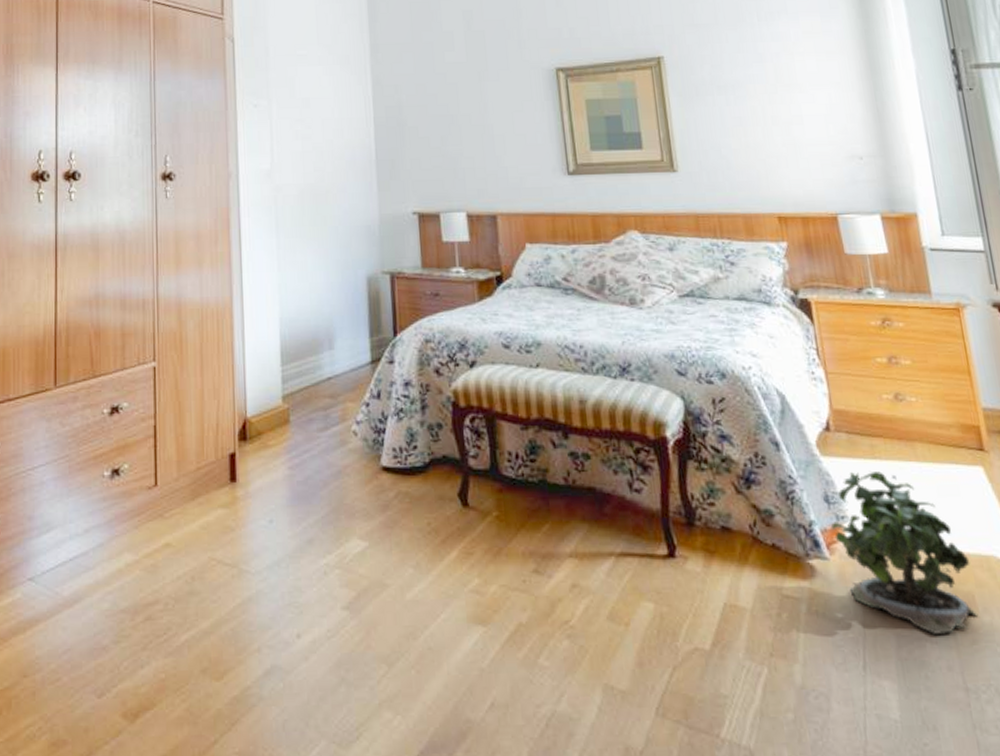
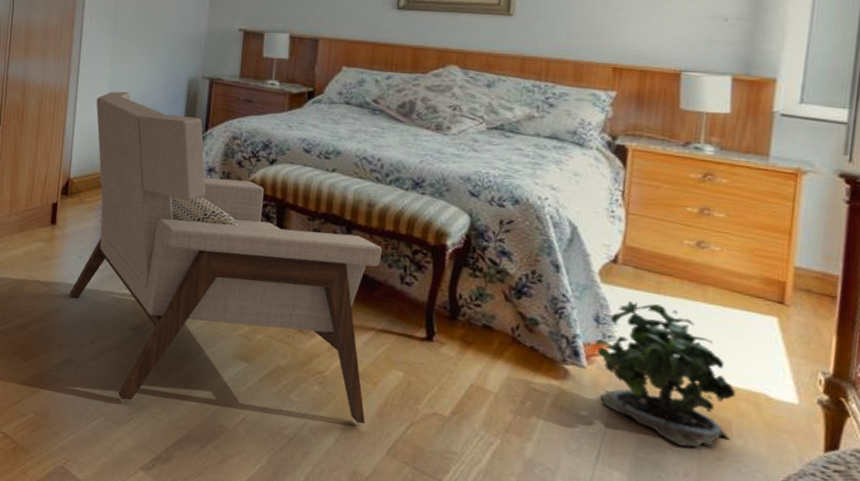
armchair: none [263,300,626,709] -> present [69,91,383,424]

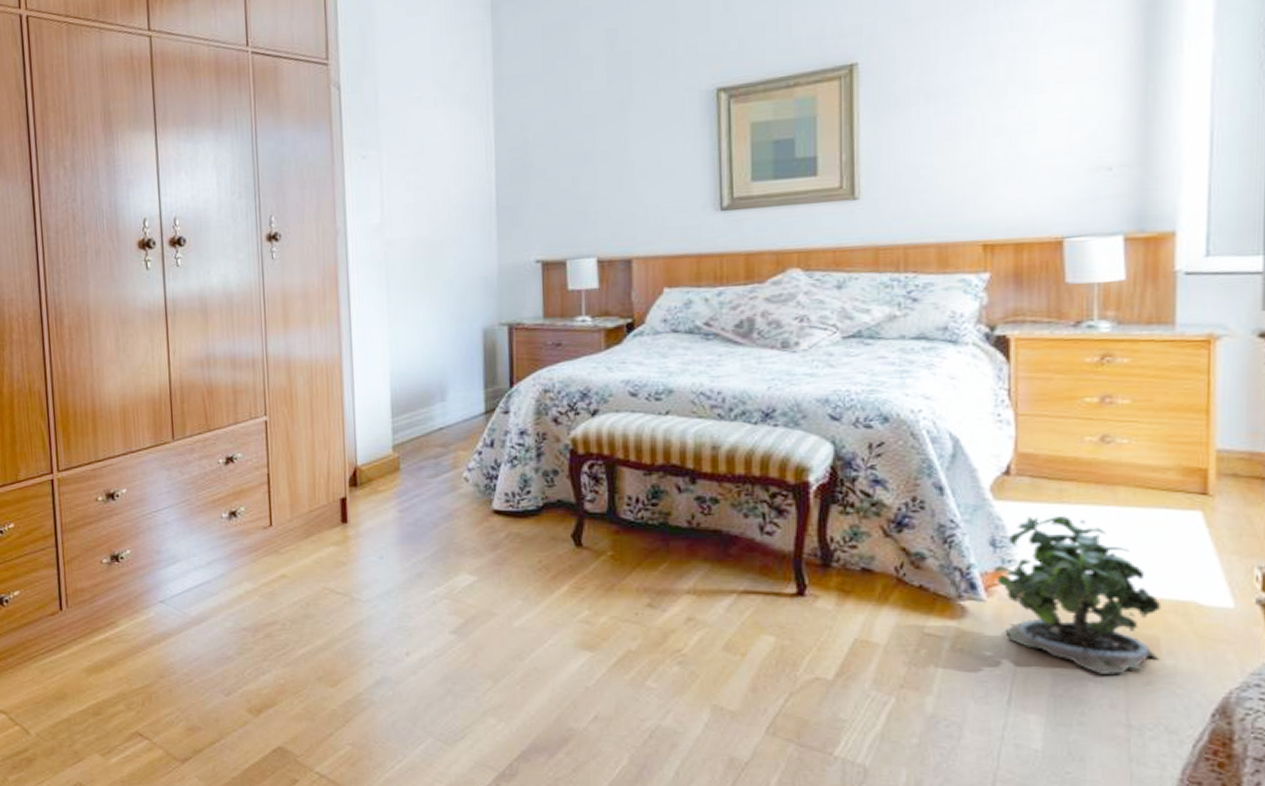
armchair: present [69,91,383,424] -> none [374,354,737,715]

